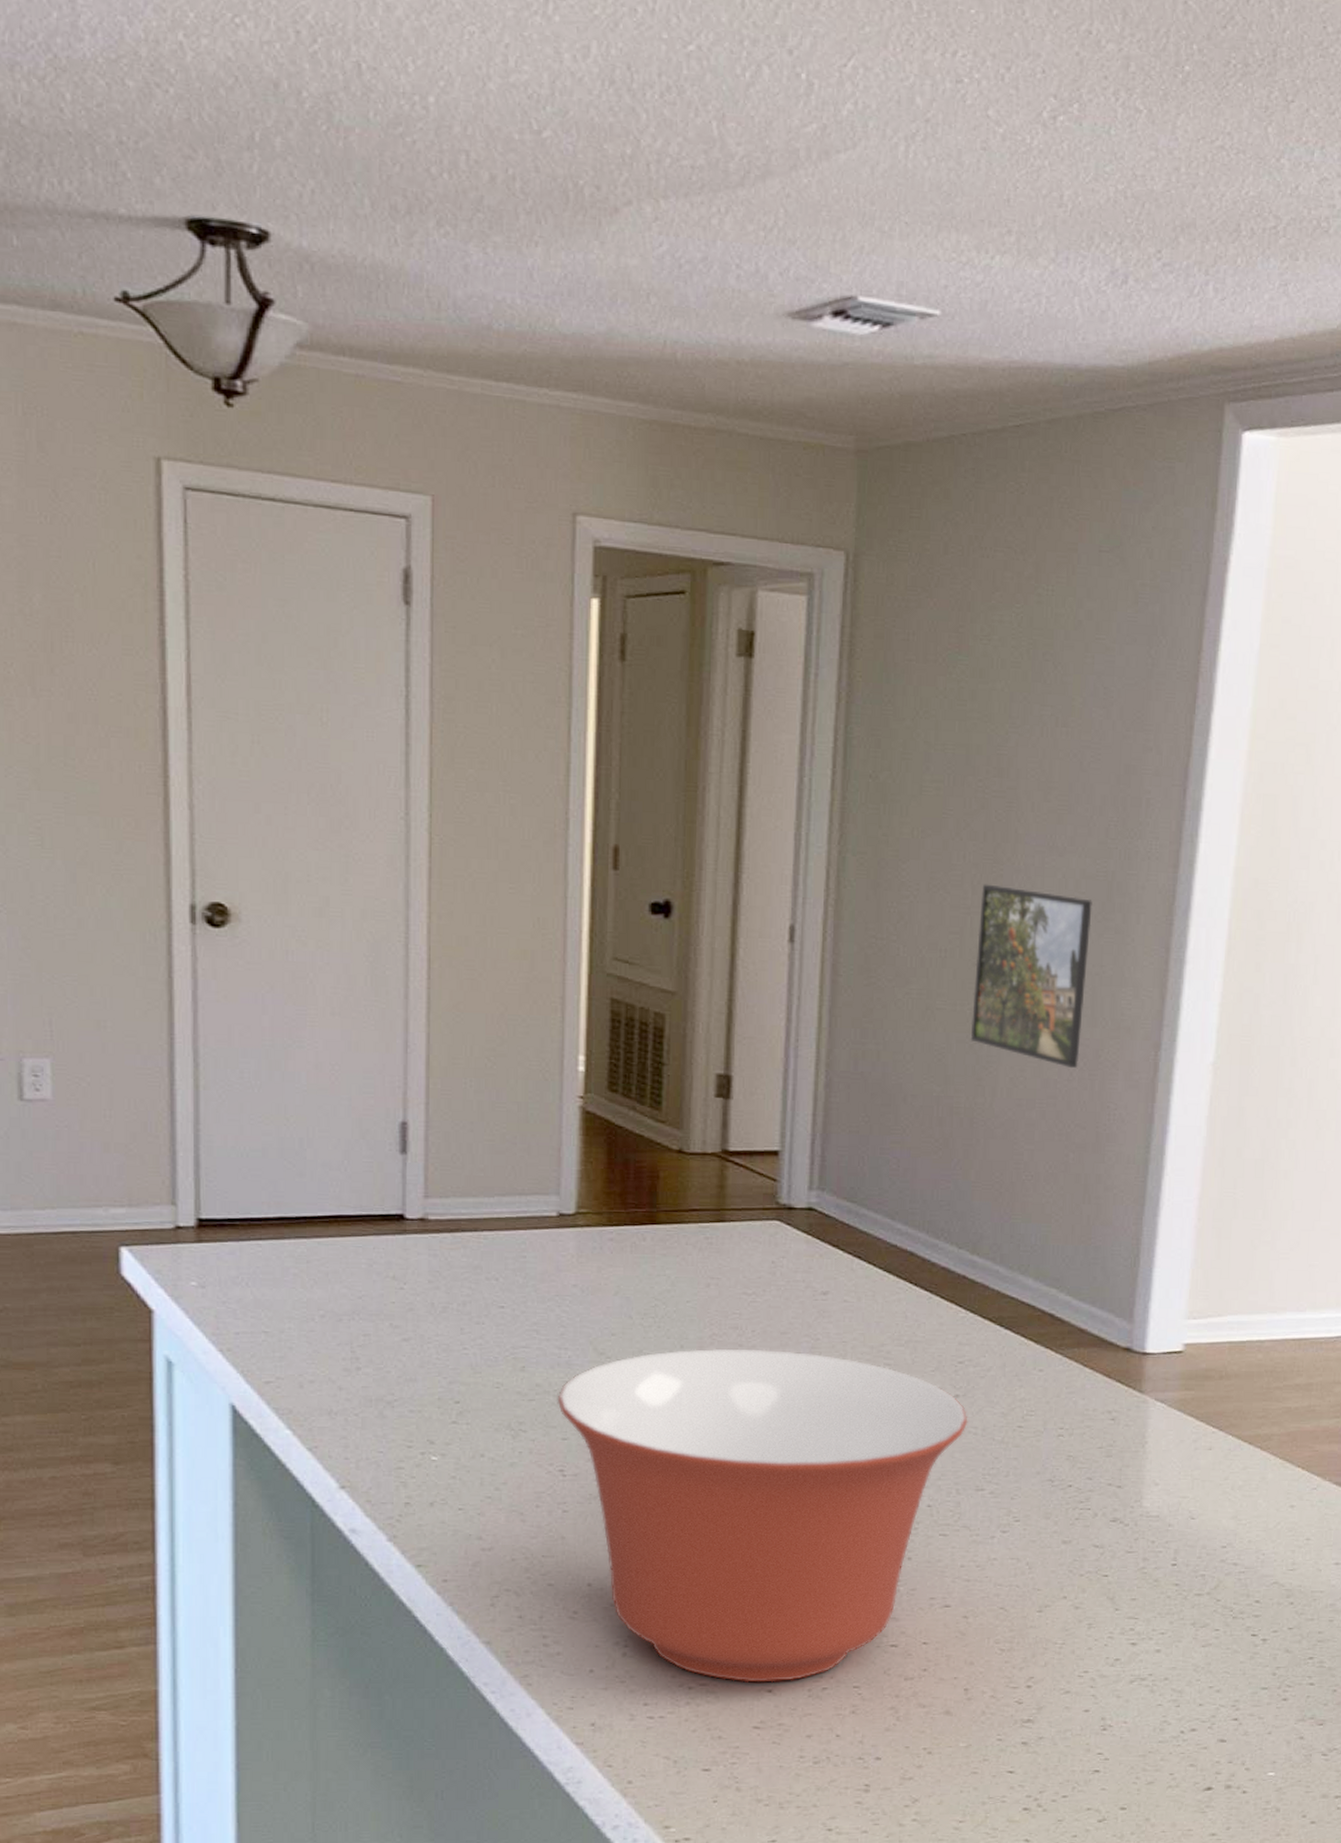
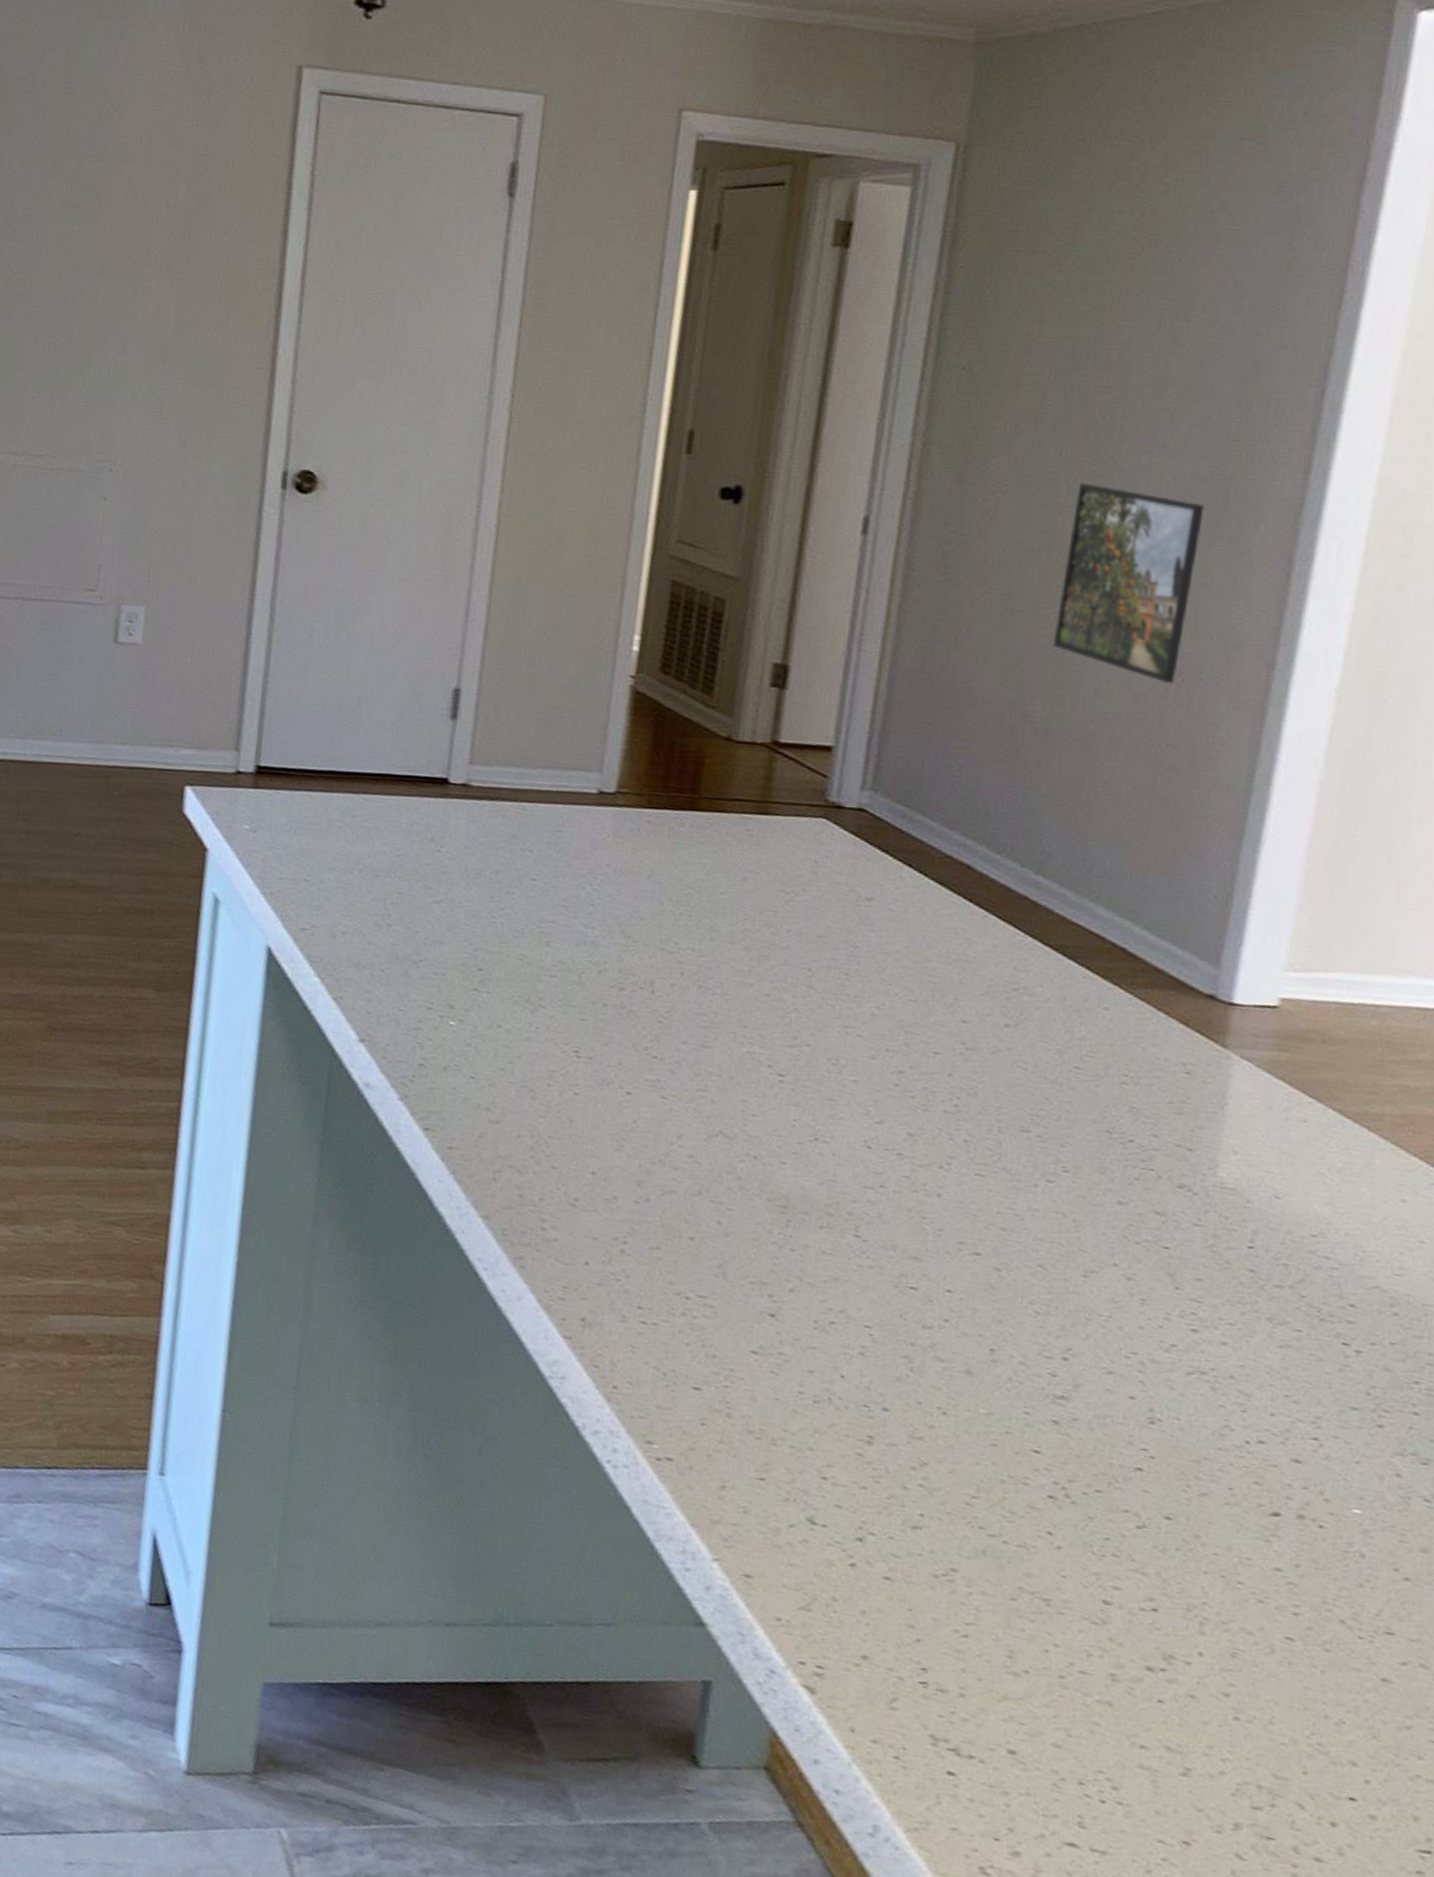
mixing bowl: present [557,1348,968,1683] -> none [578,942,1018,1309]

